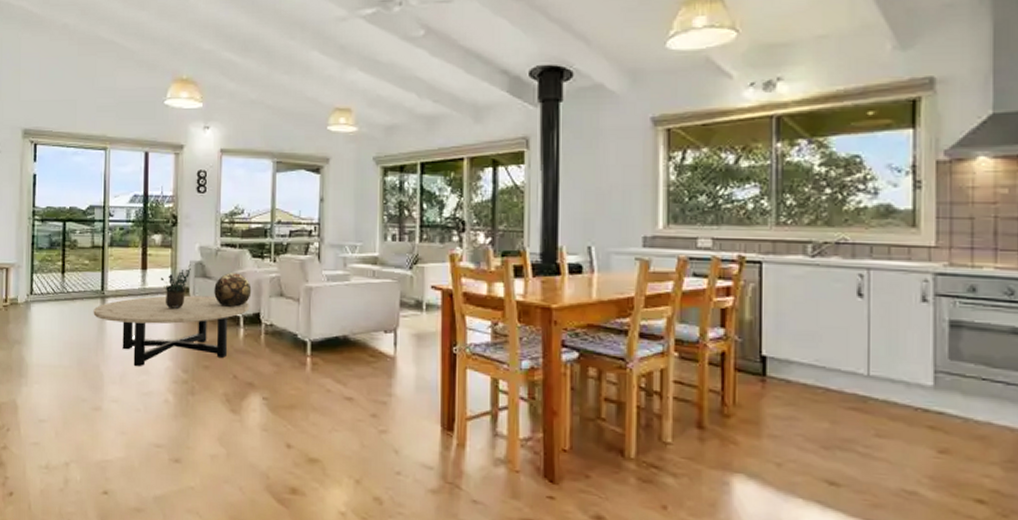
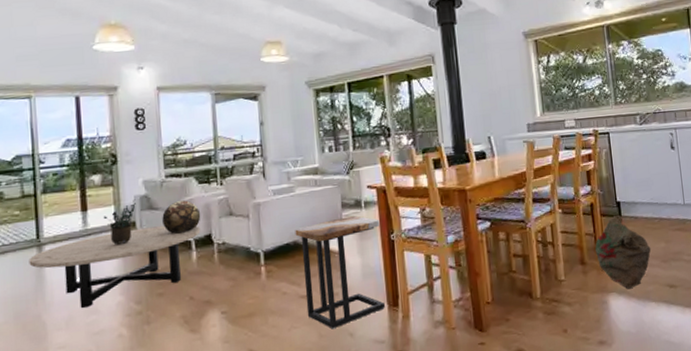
side table: none [346,317,442,442] -> present [295,216,386,329]
bag: none [721,372,807,474] -> present [595,214,651,289]

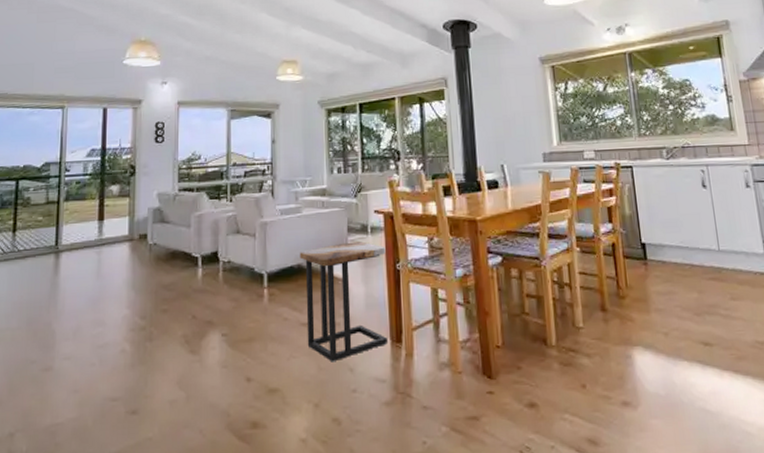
coffee table: present [28,226,201,309] -> none [46,240,208,320]
potted plant: present [103,199,136,246] -> none [117,211,149,257]
decorative sphere: present [162,200,201,233] -> none [172,215,209,248]
bag: present [595,214,651,289] -> none [617,257,682,344]

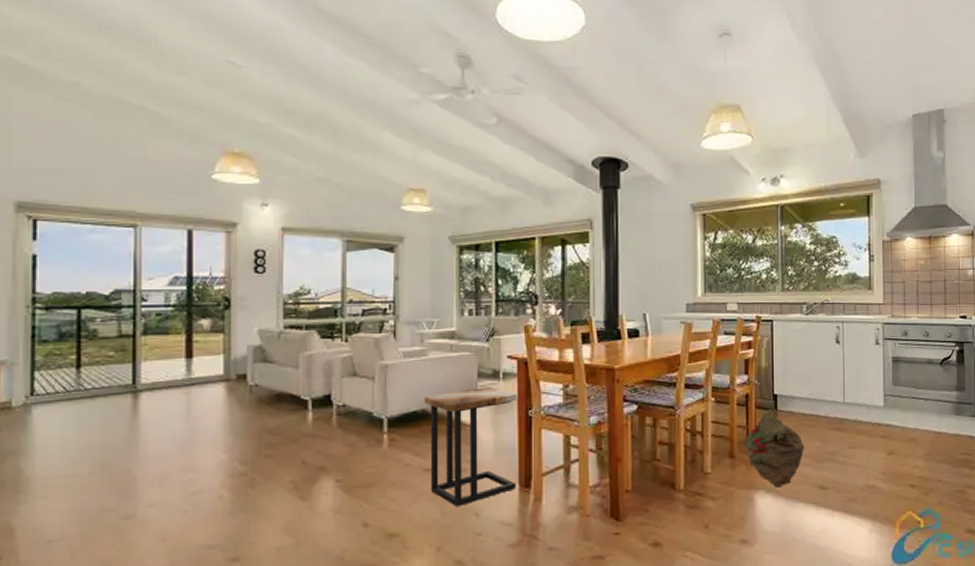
bag: none [617,257,682,344] -> present [747,408,805,488]

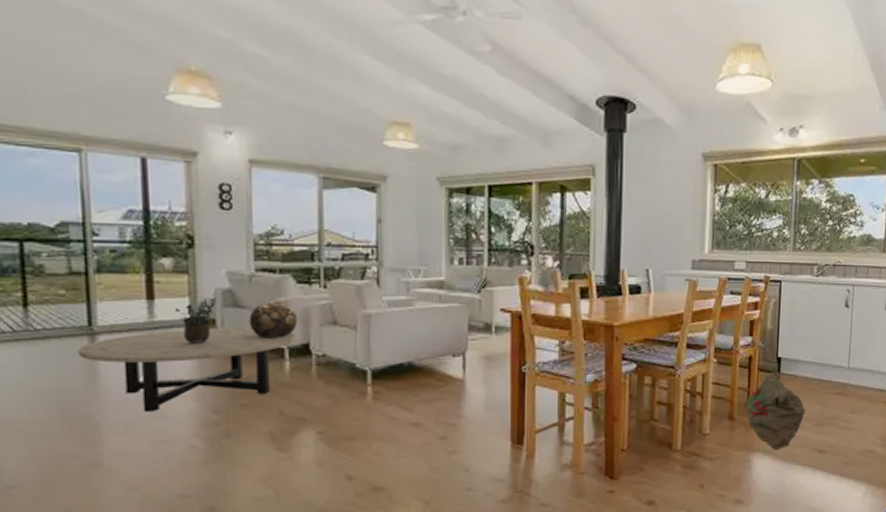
coffee table: none [122,381,319,465] -> present [77,327,297,413]
potted plant: none [210,349,248,399] -> present [174,292,217,345]
decorative sphere: none [277,355,321,391] -> present [249,301,298,338]
side table: present [424,387,518,507] -> none [410,341,511,462]

